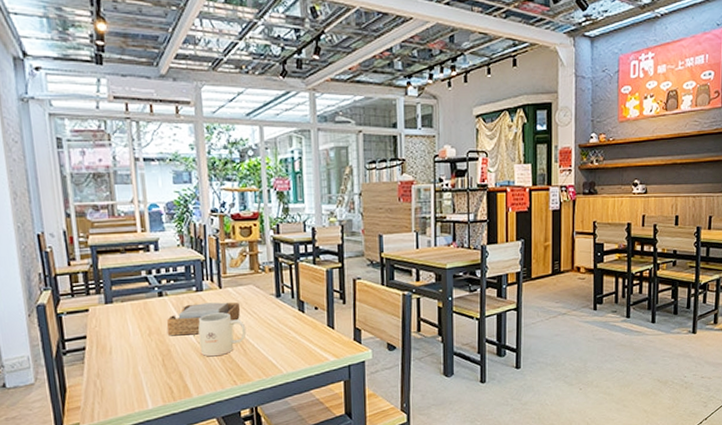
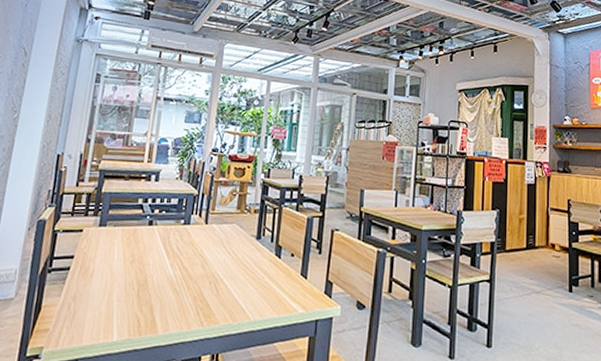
napkin holder: present [166,302,241,336] -> none [148,236,222,268]
mug: present [197,312,247,357] -> none [175,247,223,293]

